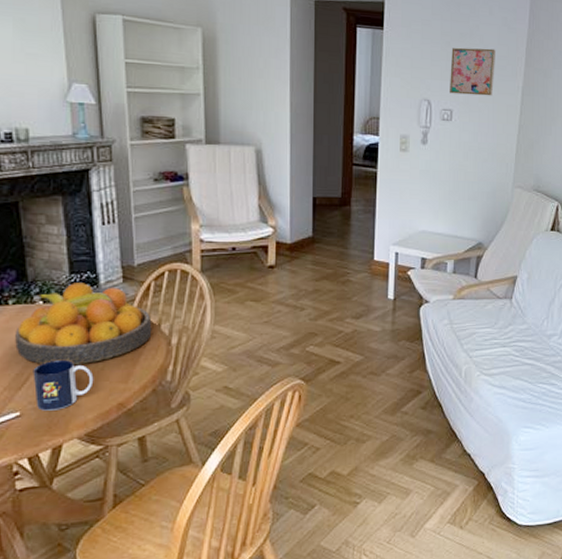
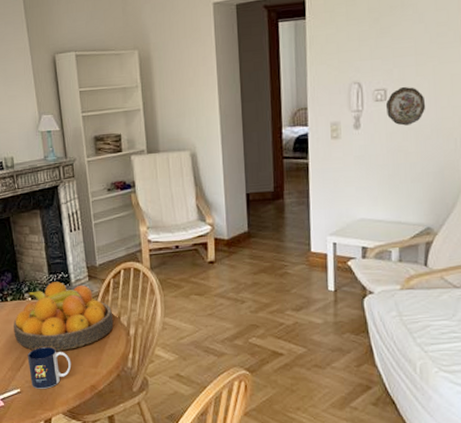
wall art: present [450,47,497,96] -> none [381,16,434,72]
decorative plate: none [450,110,485,147] -> present [385,86,426,126]

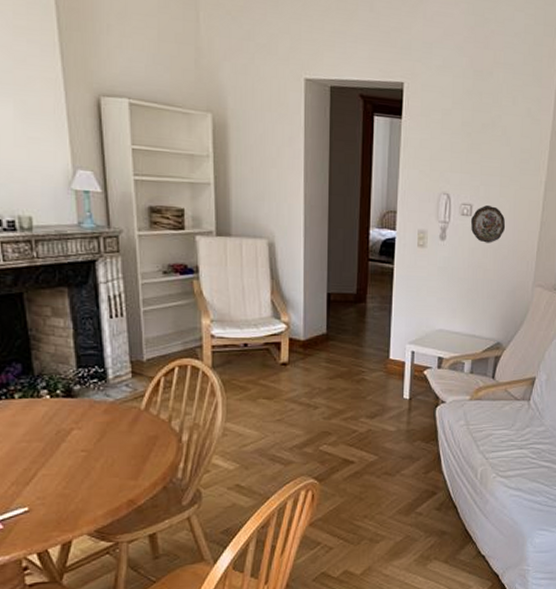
fruit bowl: present [13,282,114,351] -> none [22,377,162,460]
mug: present [27,346,72,389] -> none [41,455,103,507]

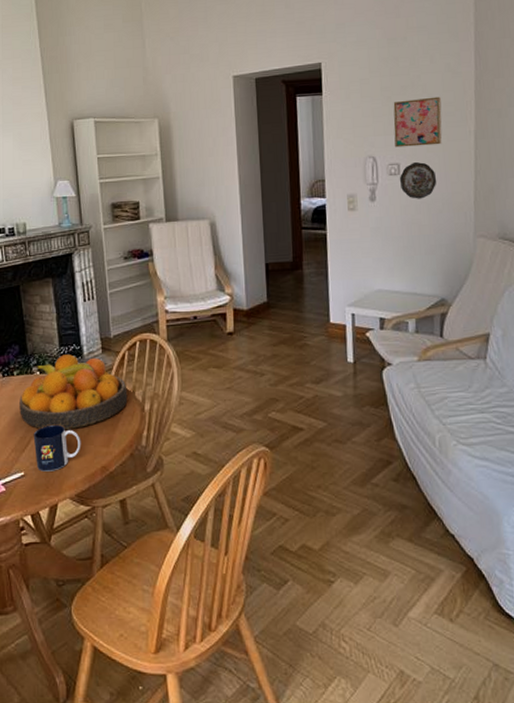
fruit bowl: none [22,377,162,460] -> present [19,354,128,429]
mug: none [41,455,103,507] -> present [33,424,81,472]
wall art: none [470,139,519,191] -> present [393,96,443,148]

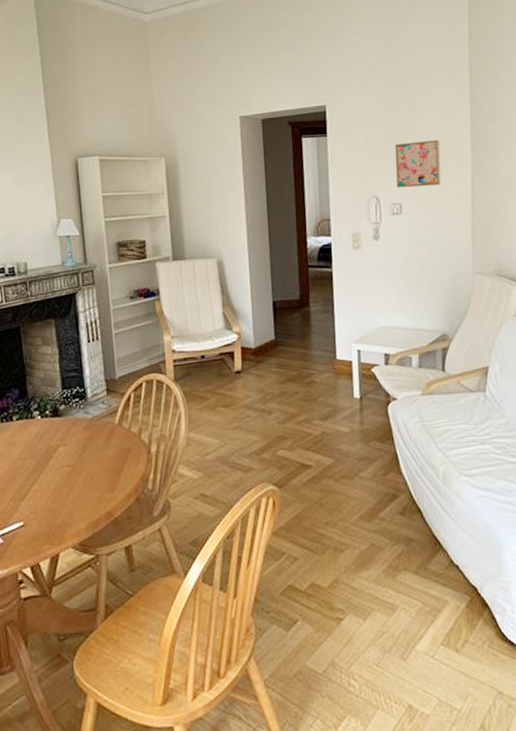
fruit bowl: present [19,354,128,429] -> none [19,397,134,476]
mug: present [33,424,81,472] -> none [33,470,85,521]
decorative plate: present [399,161,437,199] -> none [401,201,437,238]

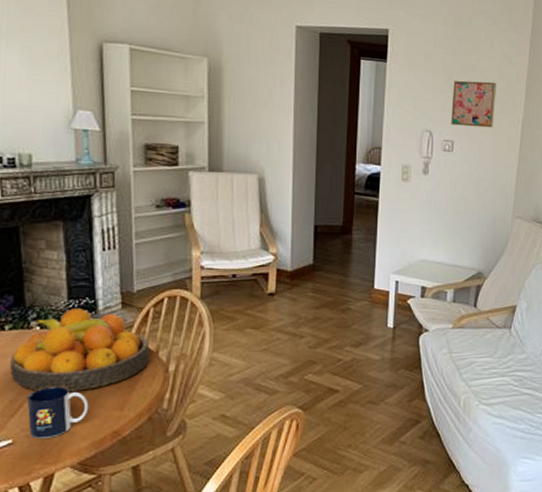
fruit bowl: none [19,397,134,476] -> present [10,308,150,391]
mug: none [33,470,85,521] -> present [27,386,89,439]

